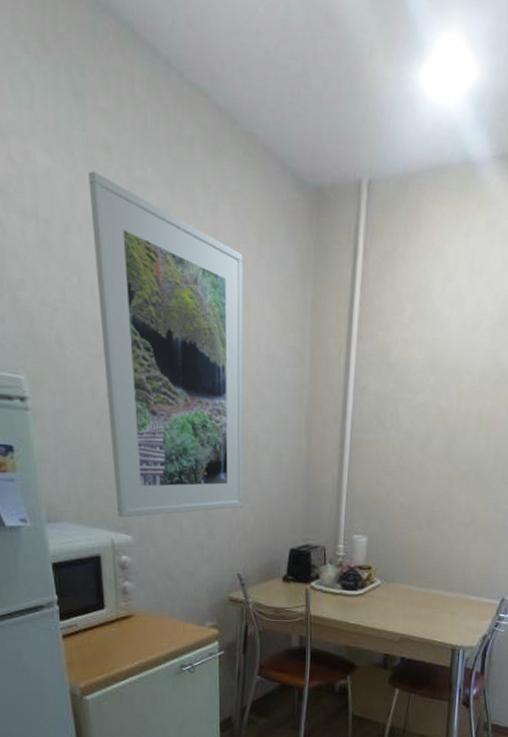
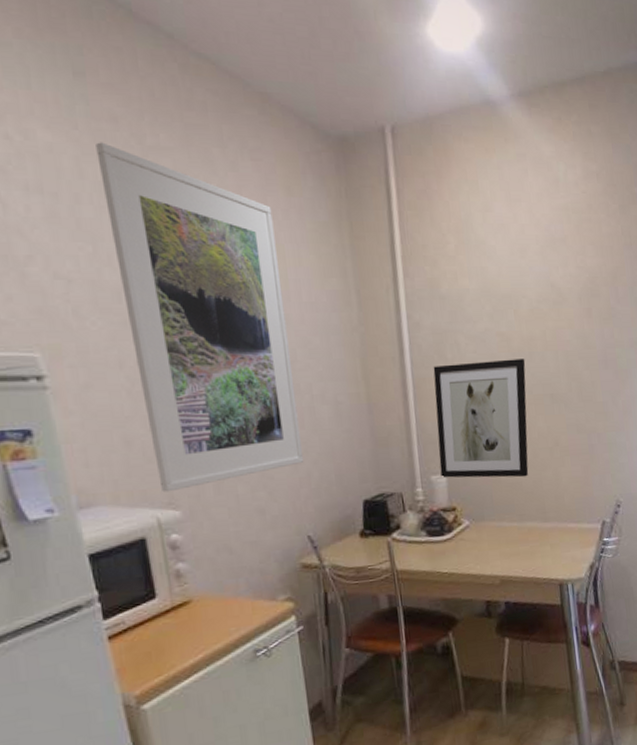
wall art: none [362,431,458,548] -> present [433,359,529,478]

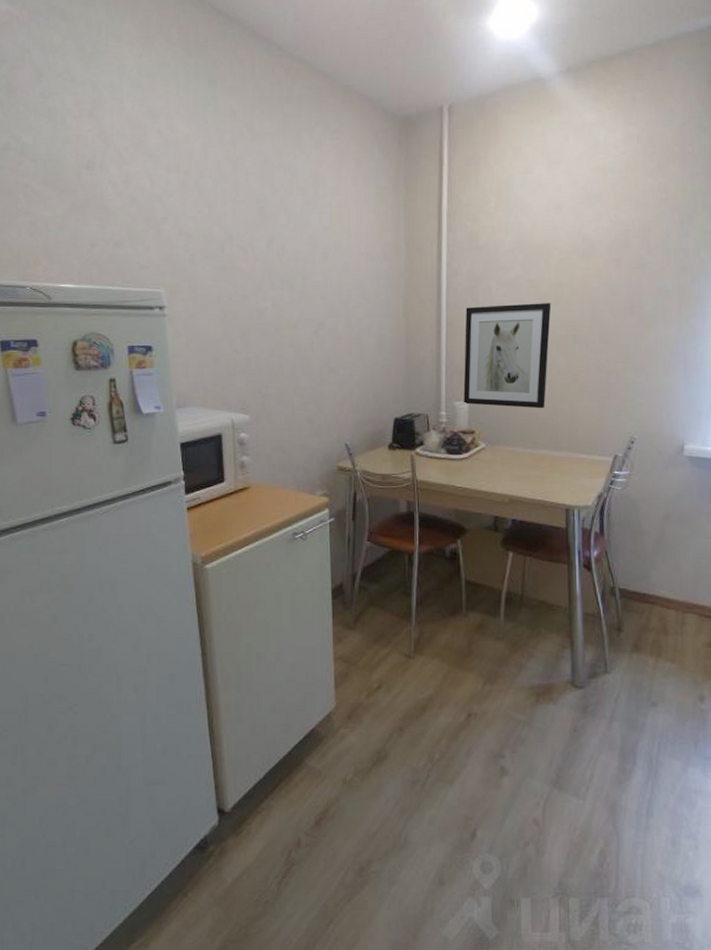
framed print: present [95,142,304,492] -> none [218,131,349,400]

